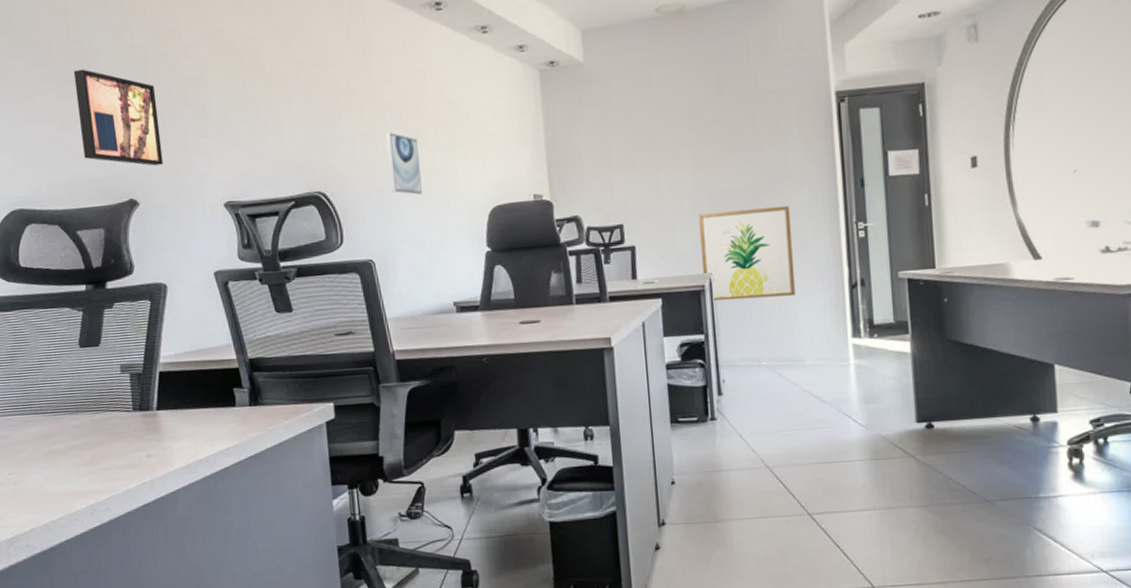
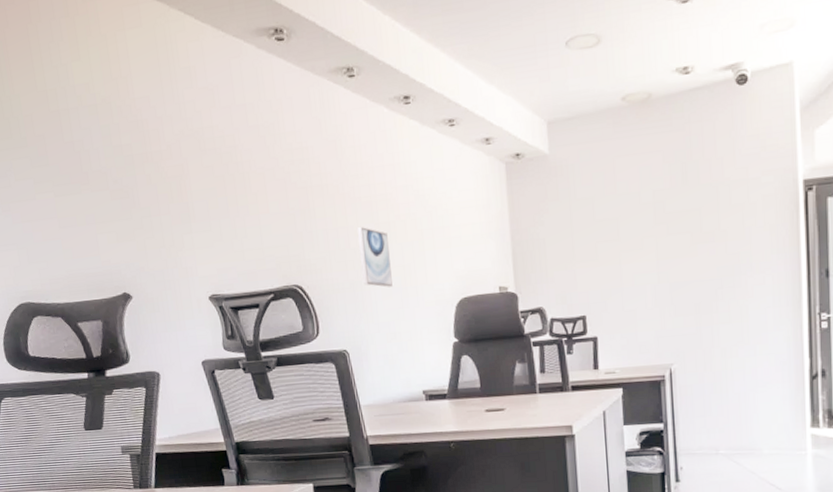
wall art: present [73,69,164,166] -> none [68,169,153,261]
wall art: present [699,206,795,302] -> none [661,297,755,392]

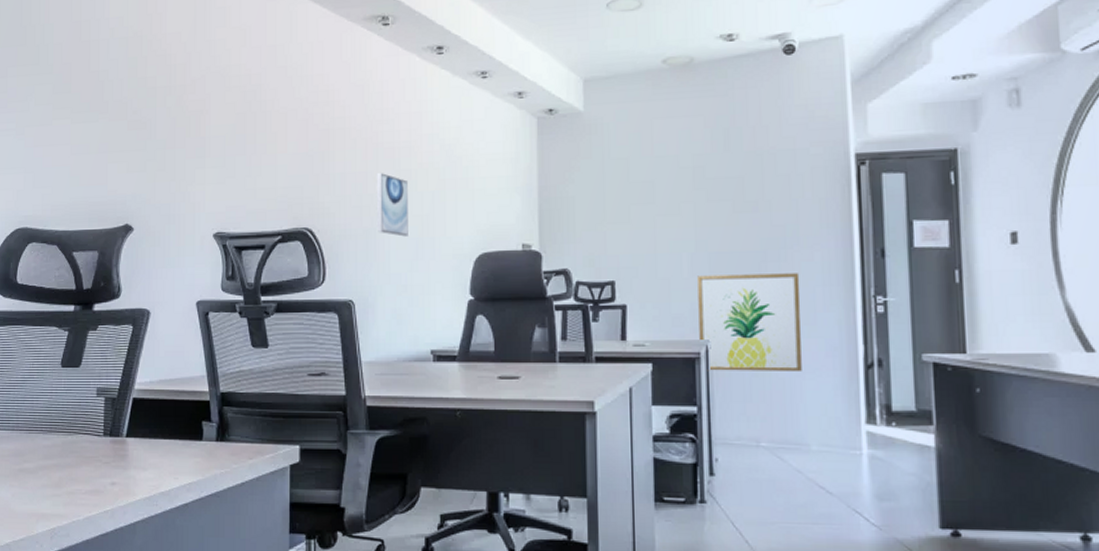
wall art: none [661,297,755,392] -> present [697,273,802,373]

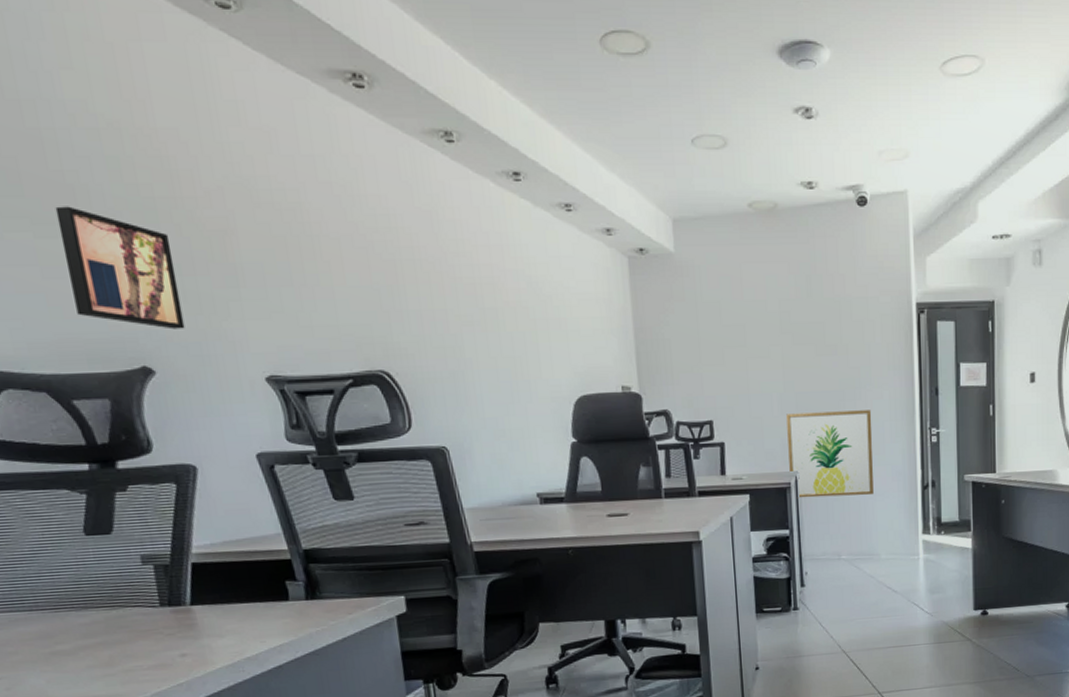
wall art: none [88,97,161,193] -> present [55,206,185,330]
wall art: present [376,173,408,237] -> none [457,311,501,380]

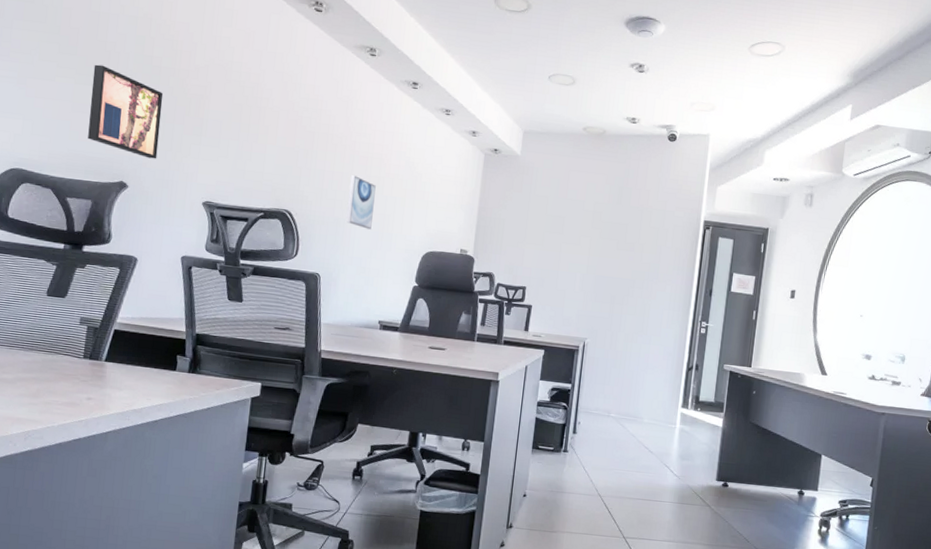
wall art: none [457,311,501,380] -> present [346,175,376,230]
wall art: present [786,410,874,499] -> none [580,291,655,368]

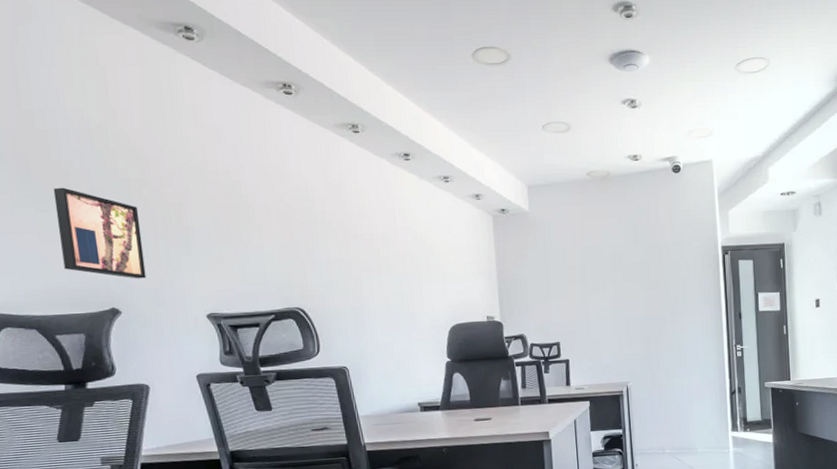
wall art: present [346,175,376,230] -> none [358,260,391,313]

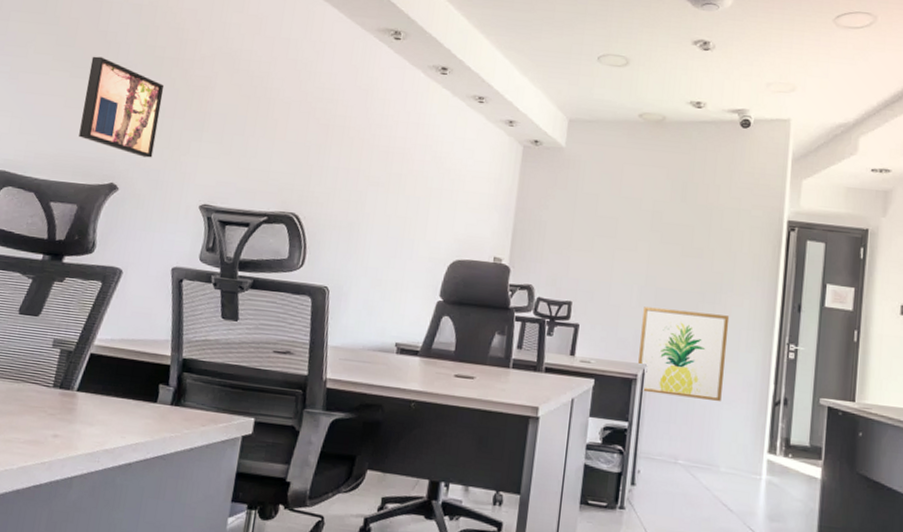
wall art: none [619,331,691,404] -> present [638,306,730,402]

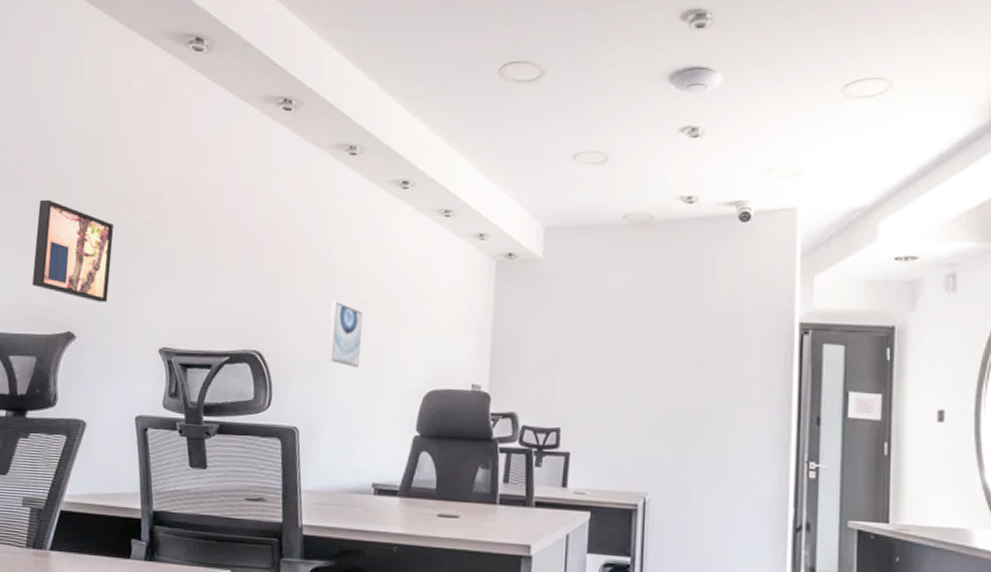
wall art: none [361,173,397,235] -> present [328,302,363,368]
wall art: present [638,306,730,402] -> none [638,429,739,531]

